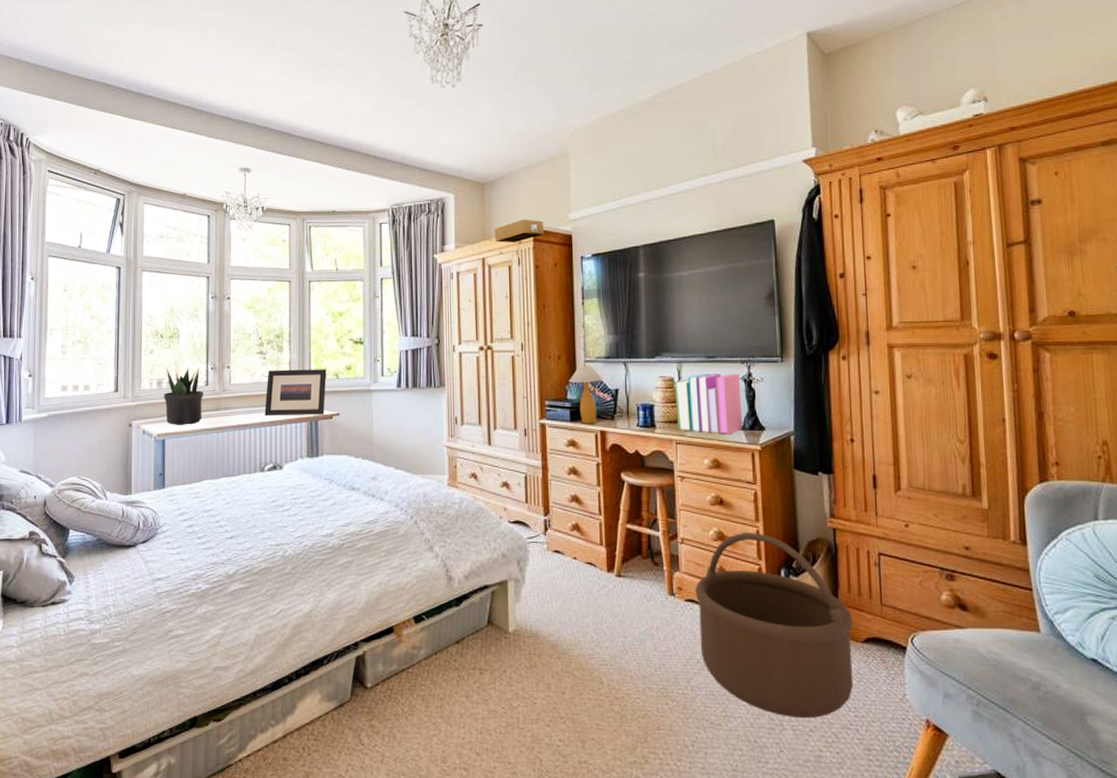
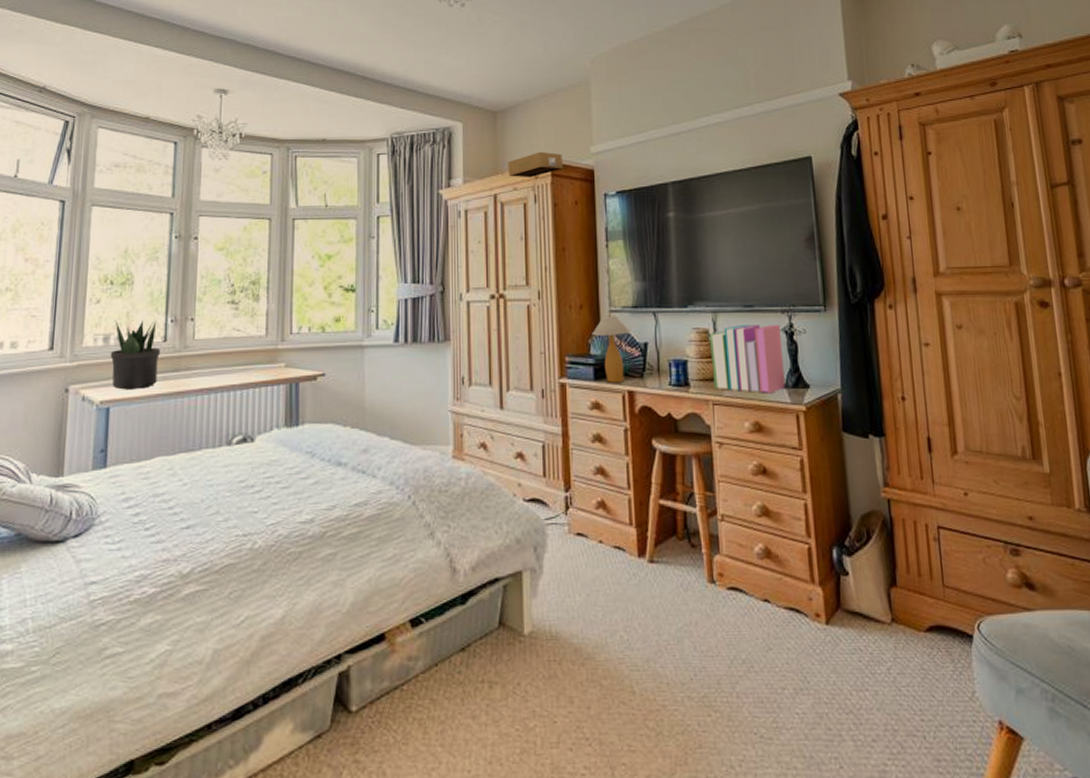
picture frame: present [264,369,327,416] -> none [234,321,311,377]
basket: present [695,533,854,719] -> none [738,506,918,726]

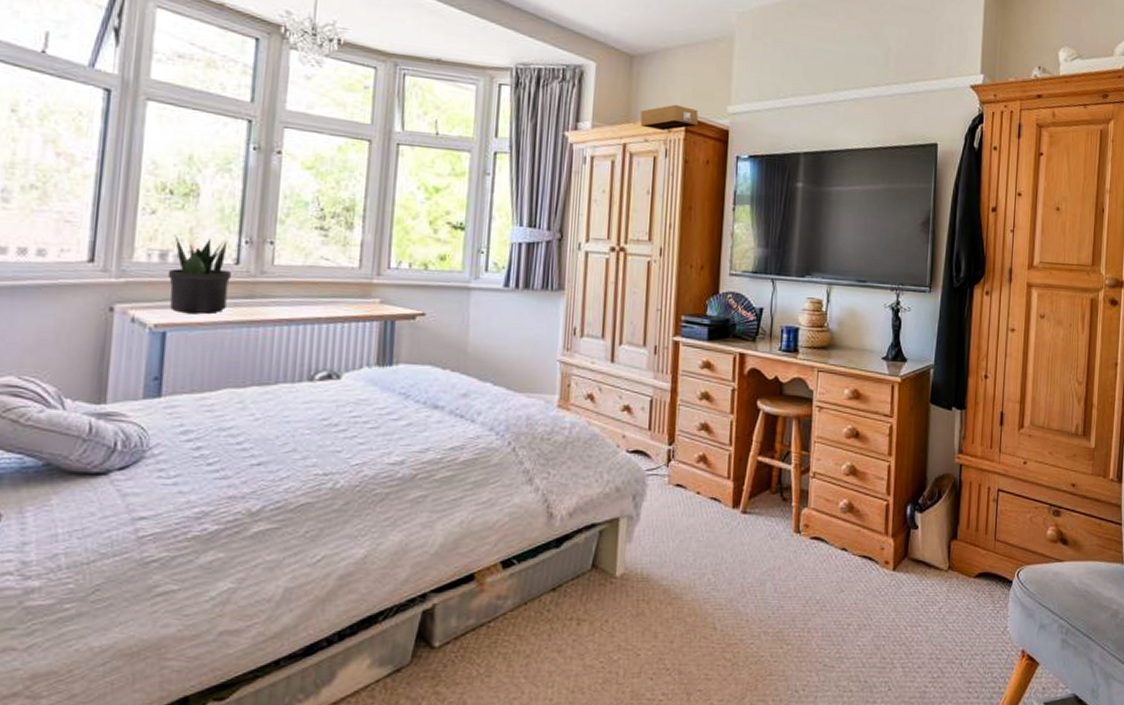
table lamp: present [592,311,631,383] -> none [710,274,748,345]
books: present [710,324,785,394] -> none [820,298,889,365]

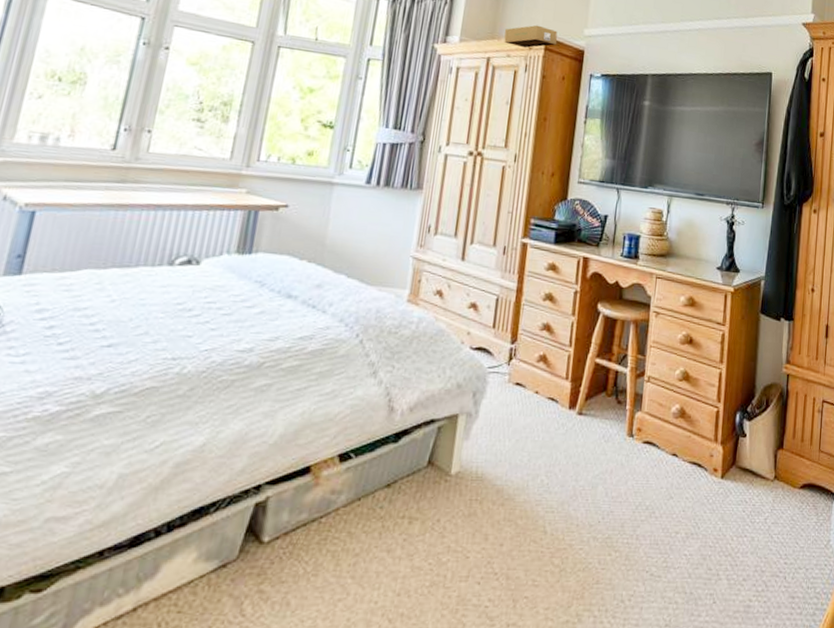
planter: present [167,235,232,315] -> none [42,119,108,196]

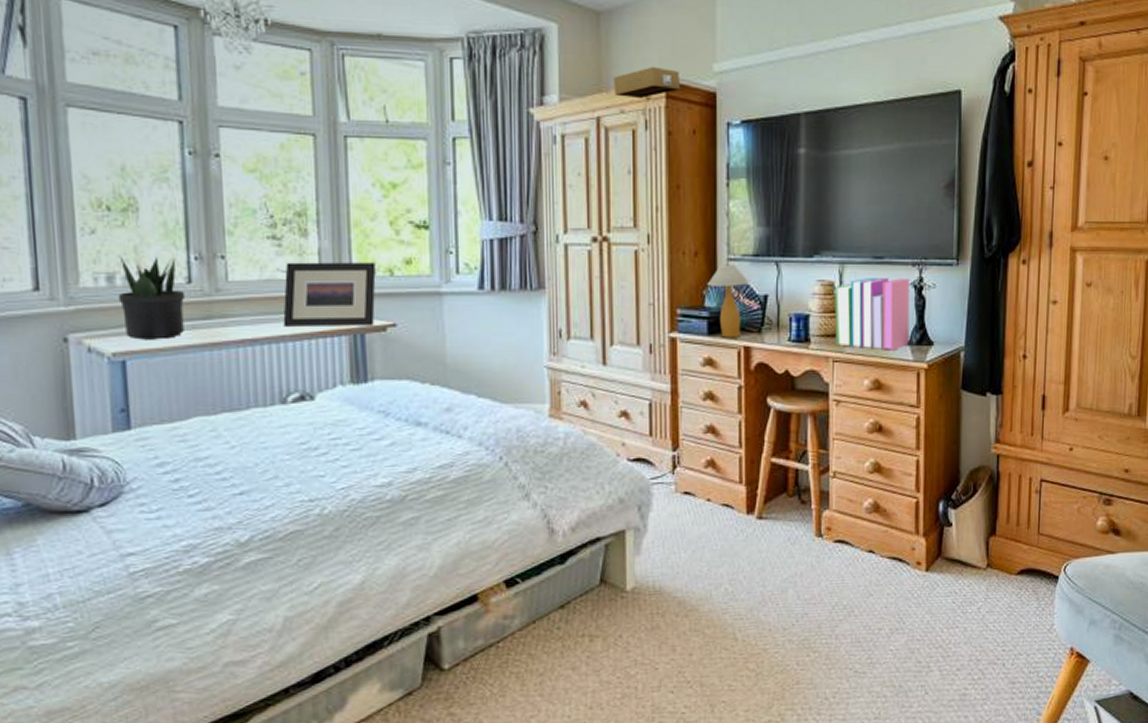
planter: none [42,119,108,196] -> present [118,255,186,340]
picture frame: none [188,142,282,205] -> present [283,262,376,327]
table lamp: none [558,182,595,249] -> present [707,259,750,338]
books: none [660,210,724,274] -> present [835,278,910,351]

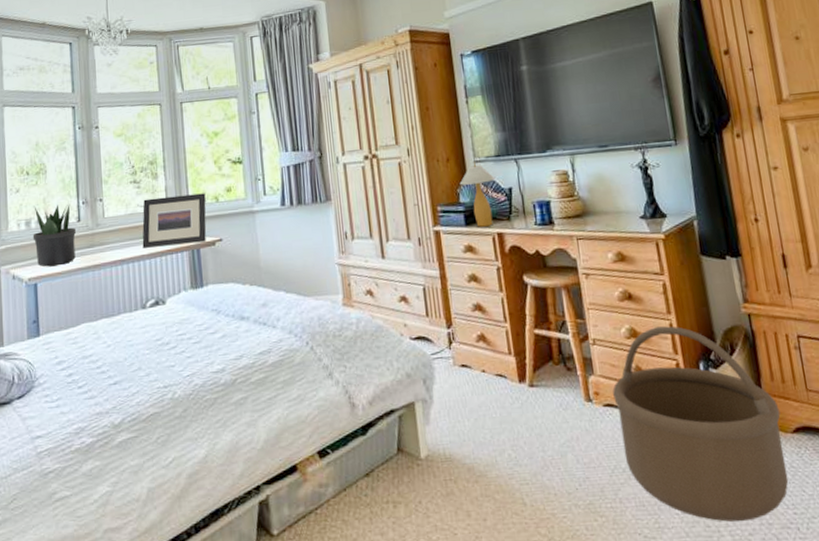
box: present [612,66,681,99] -> none [368,20,421,47]
books: present [835,278,910,351] -> none [569,161,644,226]
basket: none [846,462,1009,658] -> present [612,326,789,522]

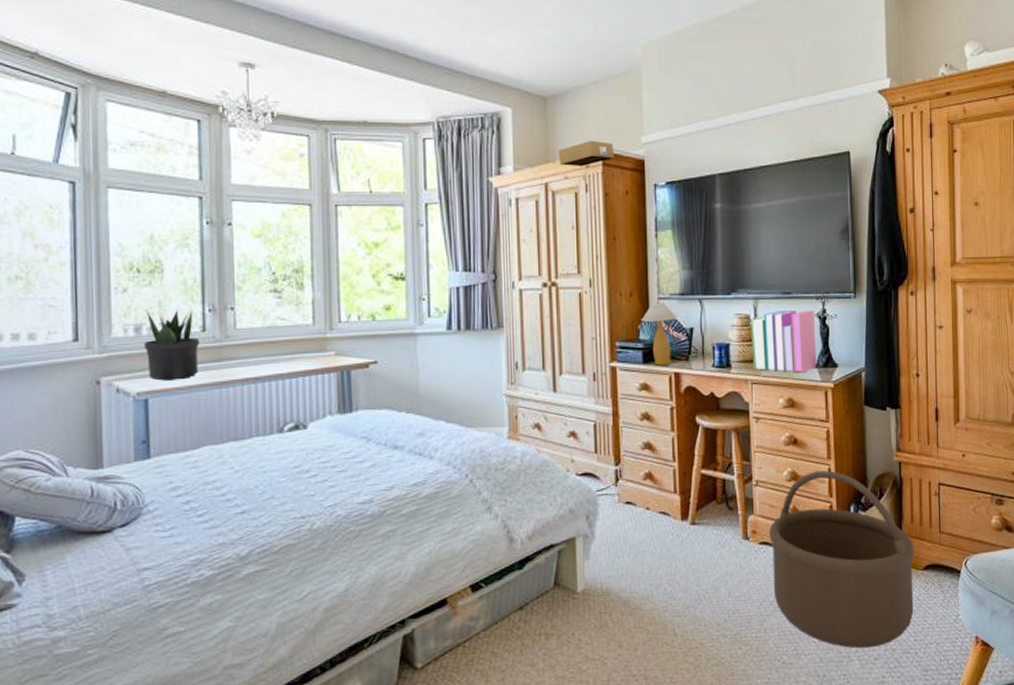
picture frame: present [142,193,207,248] -> none [281,309,361,366]
box: none [368,20,421,47] -> present [557,140,615,167]
books: none [569,161,644,226] -> present [751,310,817,373]

